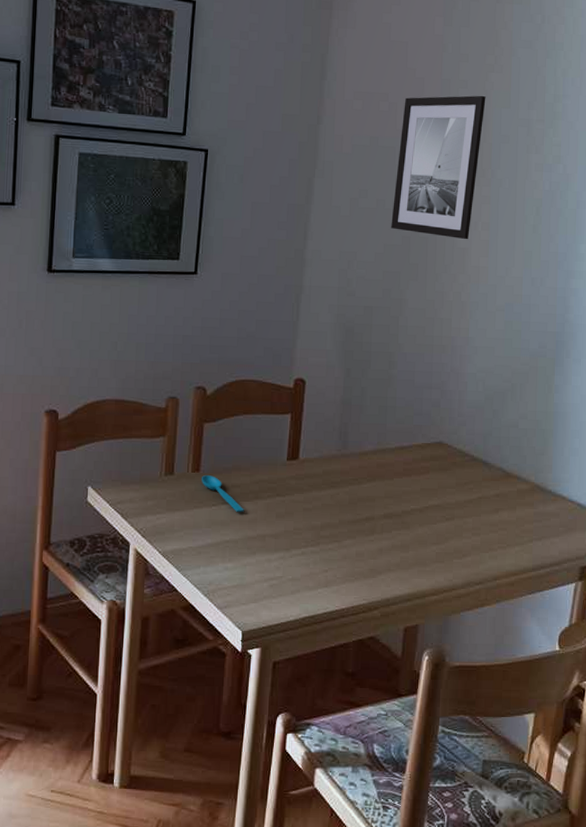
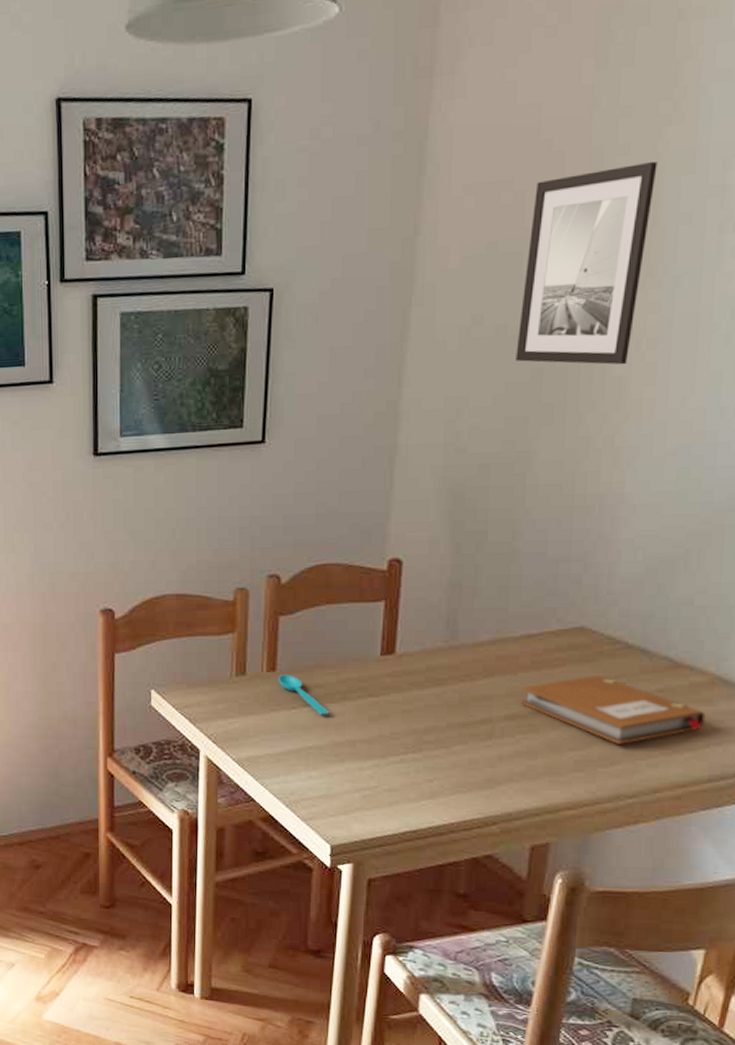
notebook: none [395,481,529,539] -> present [520,674,706,744]

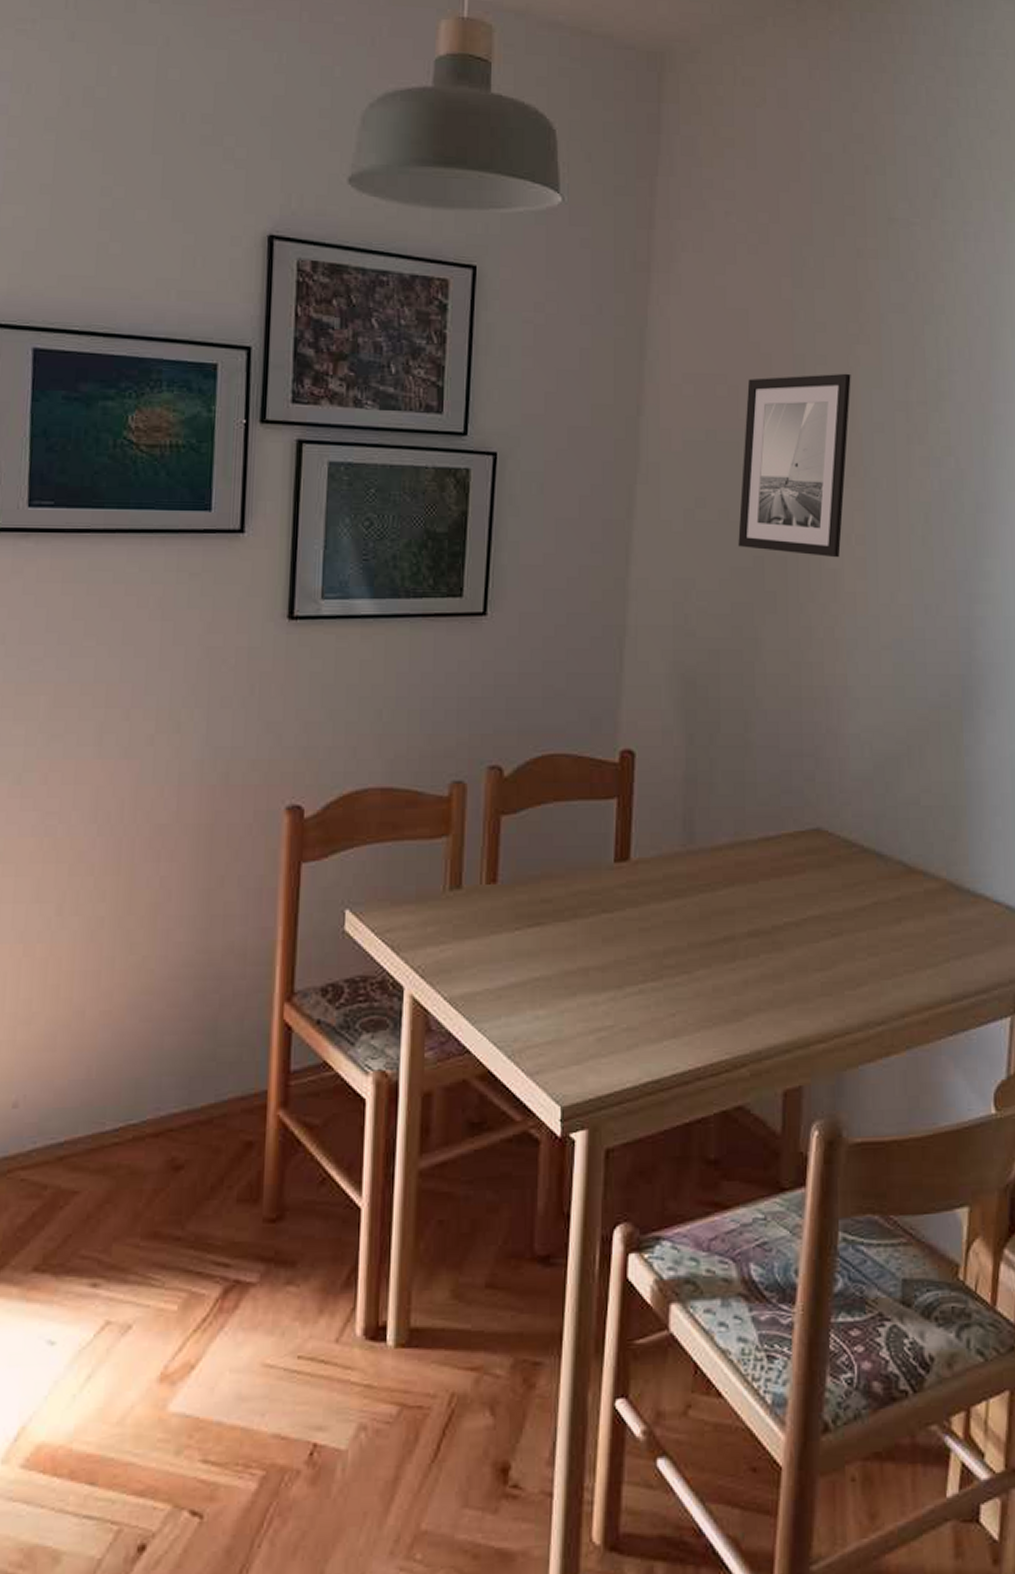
spoon: present [279,675,329,715] -> none [500,887,558,937]
notebook: present [520,674,706,744] -> none [762,882,943,962]

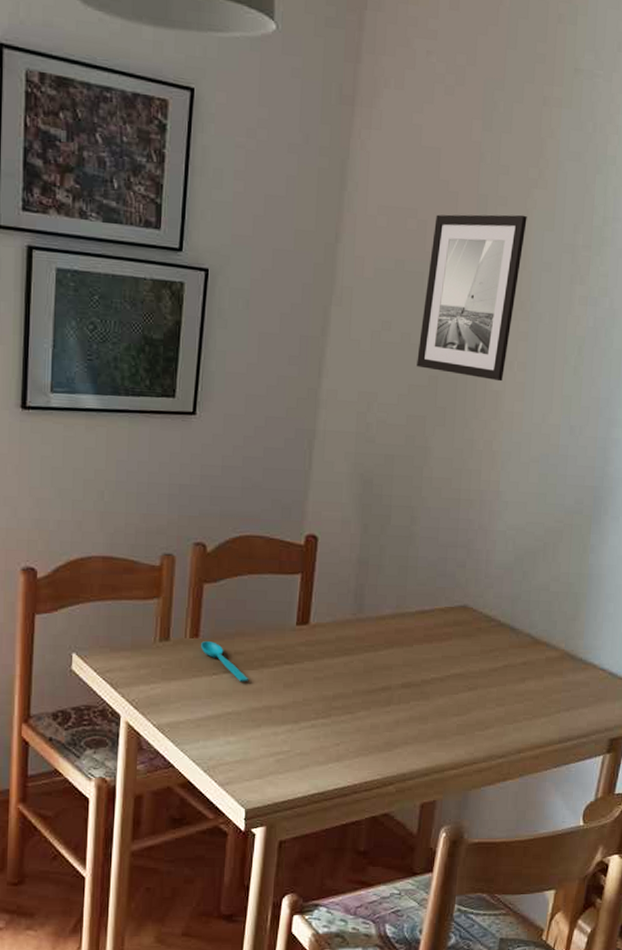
spoon: none [500,887,558,937] -> present [201,641,248,681]

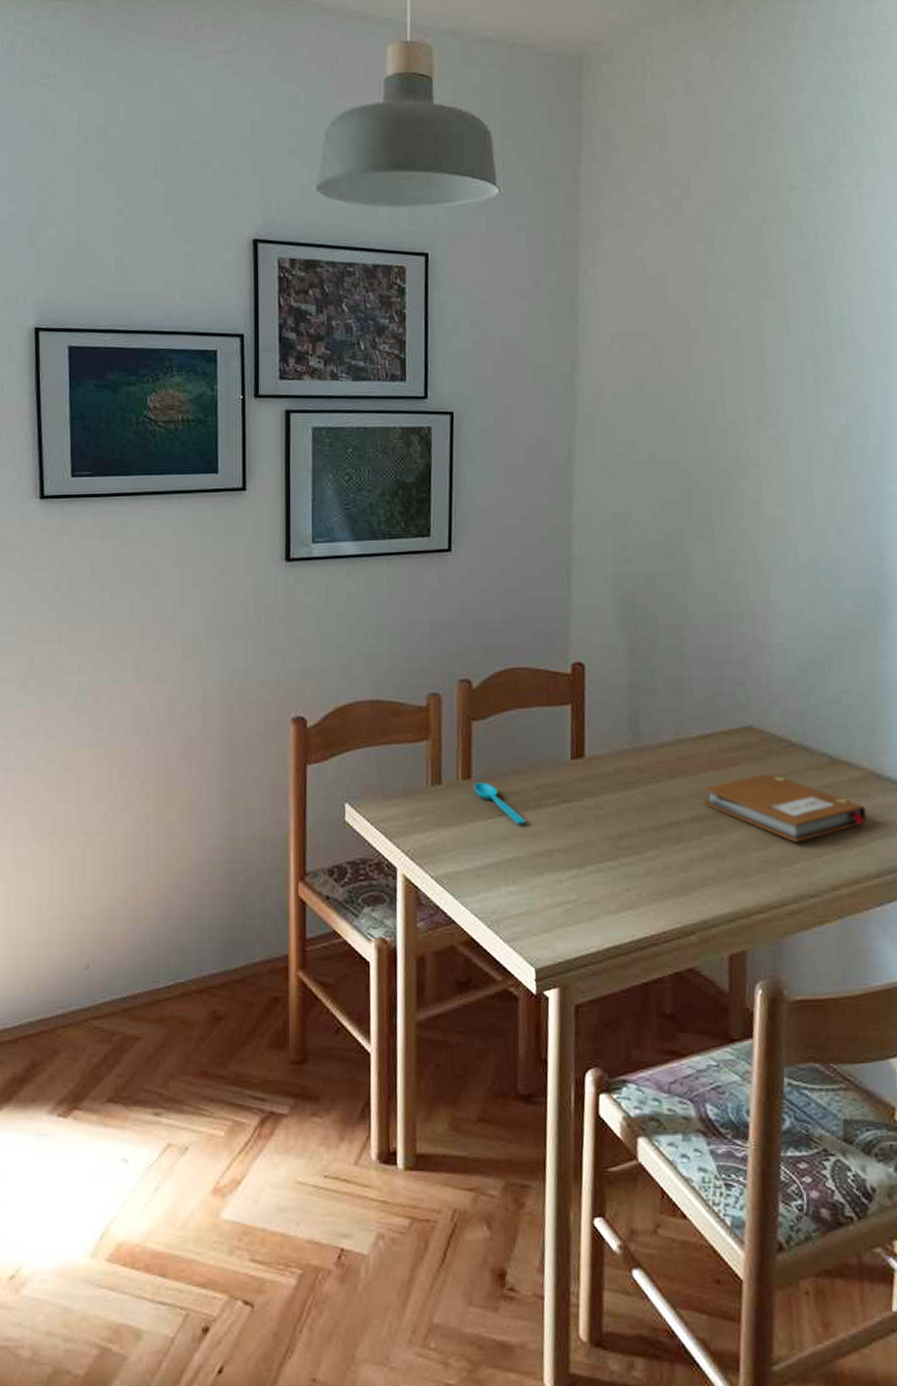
notebook: none [414,648,558,710] -> present [703,773,867,842]
wall art: present [417,214,527,382] -> none [666,325,762,489]

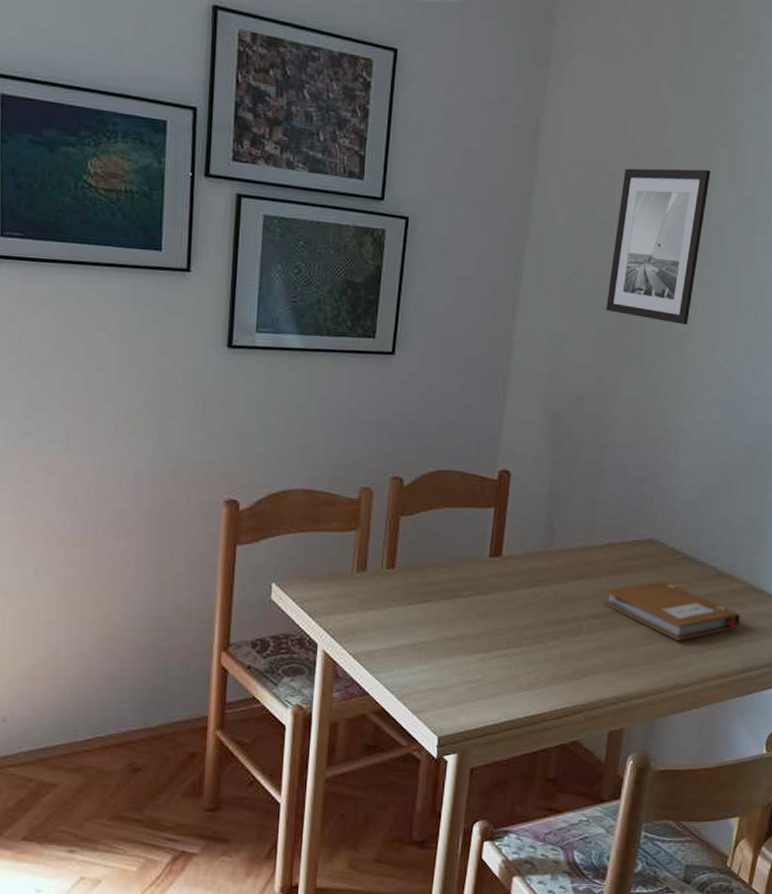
spoon: present [474,782,526,824] -> none [397,572,442,611]
wall art: none [666,325,762,489] -> present [606,168,711,325]

